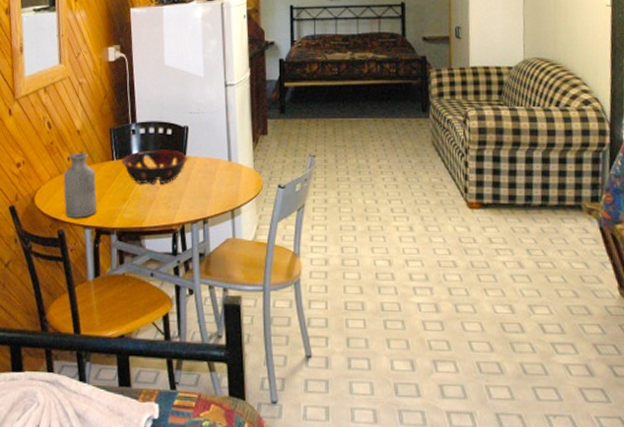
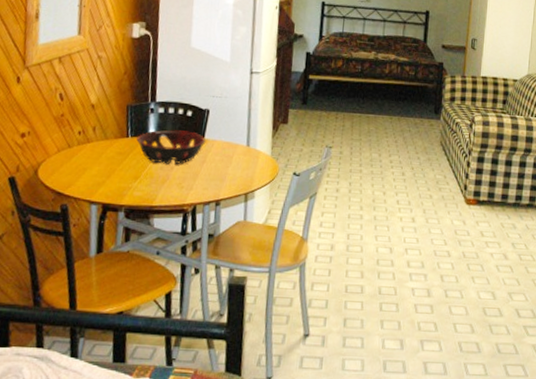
bottle: present [63,152,97,218] -> none [70,126,108,194]

